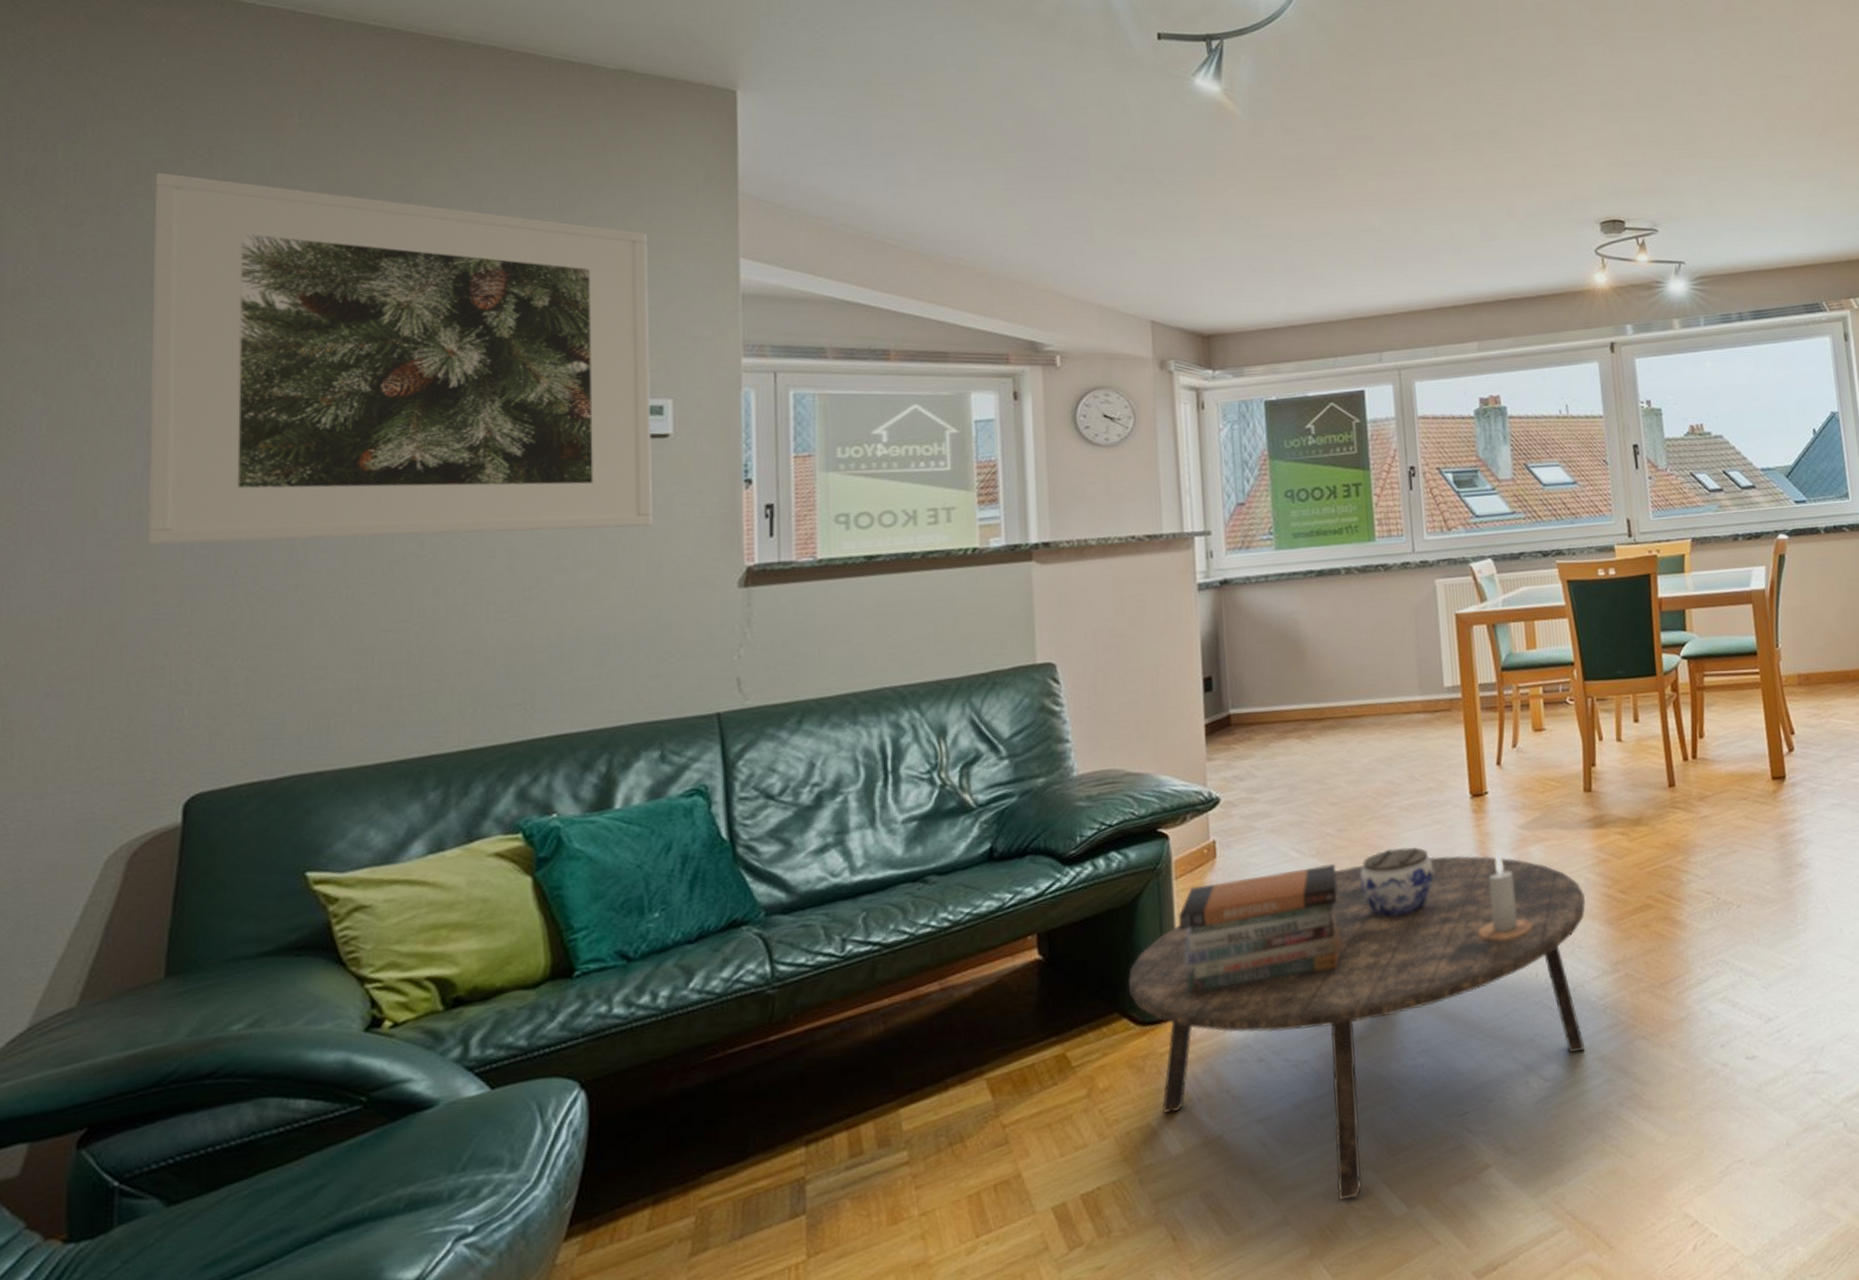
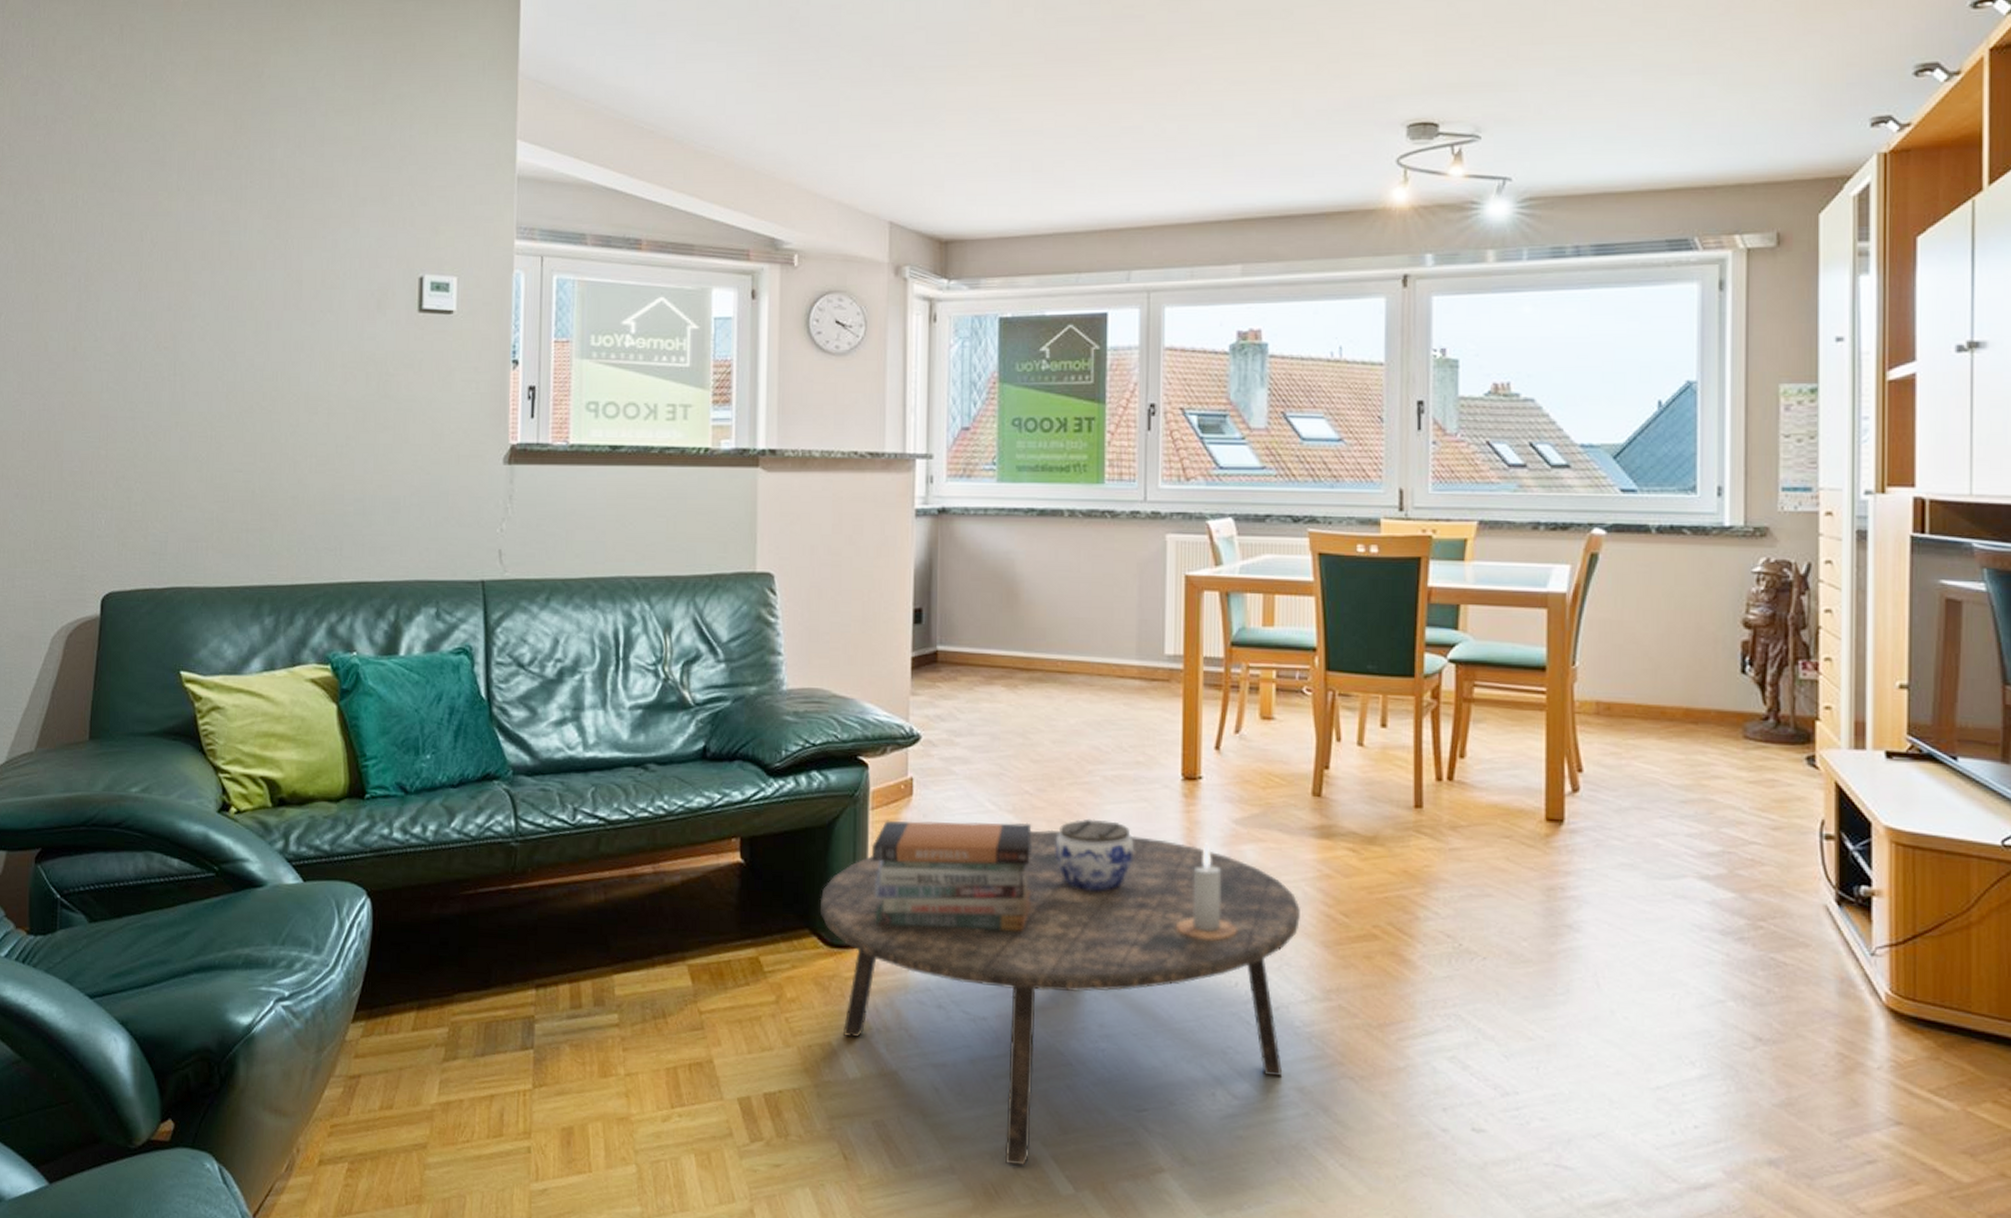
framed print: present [148,172,652,545] -> none [79,48,442,397]

